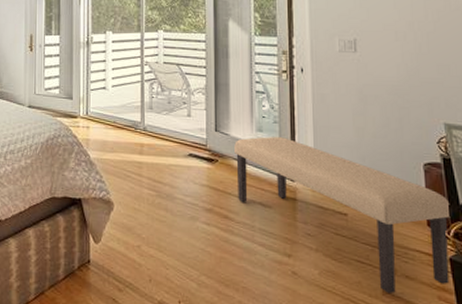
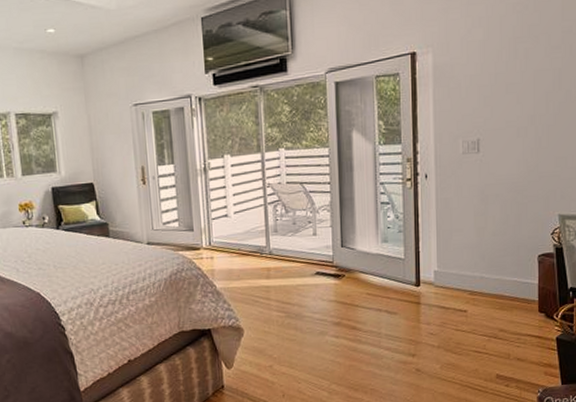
bench: present [234,136,451,294] -> none [360,245,560,376]

